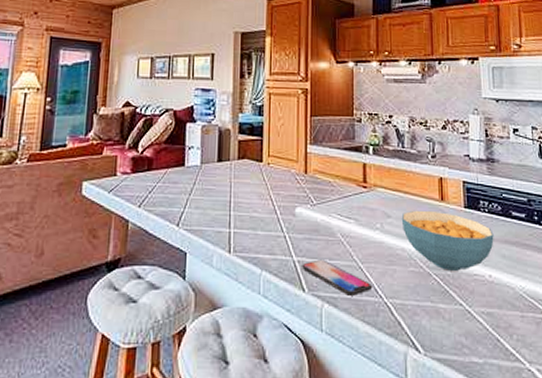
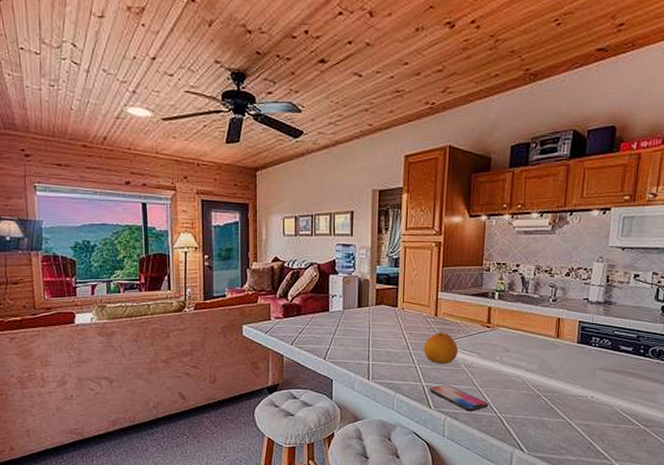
fruit: none [294,192,333,233] -> present [424,332,459,364]
cereal bowl: present [401,210,494,271] -> none [519,345,601,393]

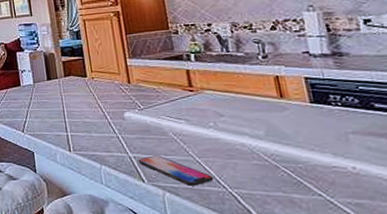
fruit: present [424,332,459,364] -> none [122,99,163,133]

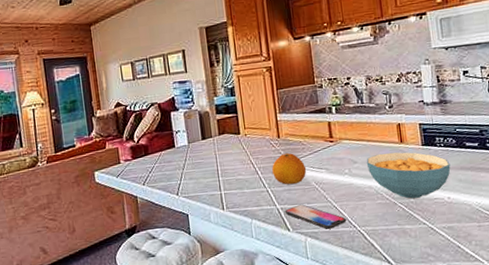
fruit: none [122,99,163,133] -> present [272,152,307,185]
cereal bowl: none [236,107,354,163] -> present [366,152,451,199]

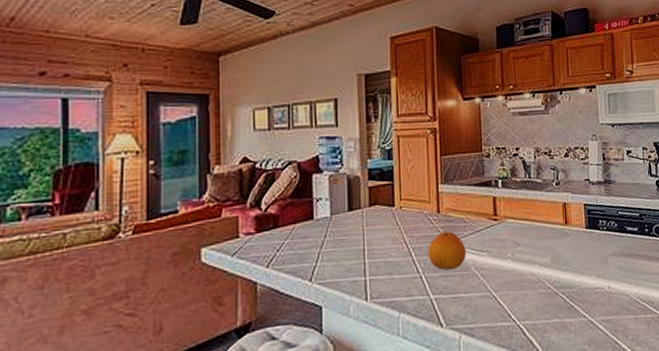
smartphone: present [284,204,347,229] -> none [439,294,506,324]
cereal bowl: present [366,152,451,199] -> none [530,234,612,288]

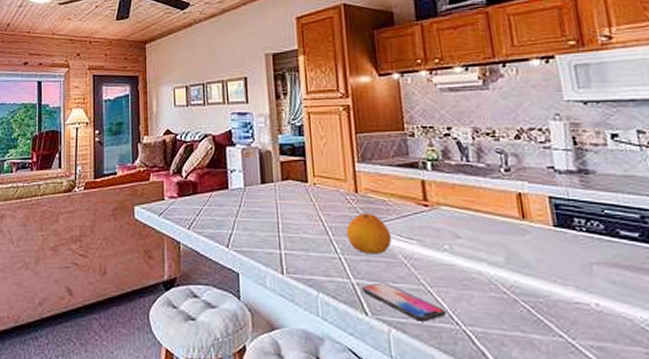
smartphone: none [439,294,506,324] -> present [361,282,447,322]

